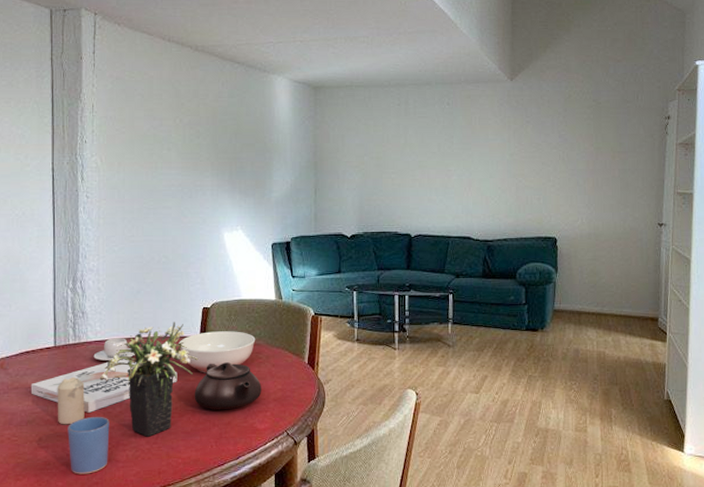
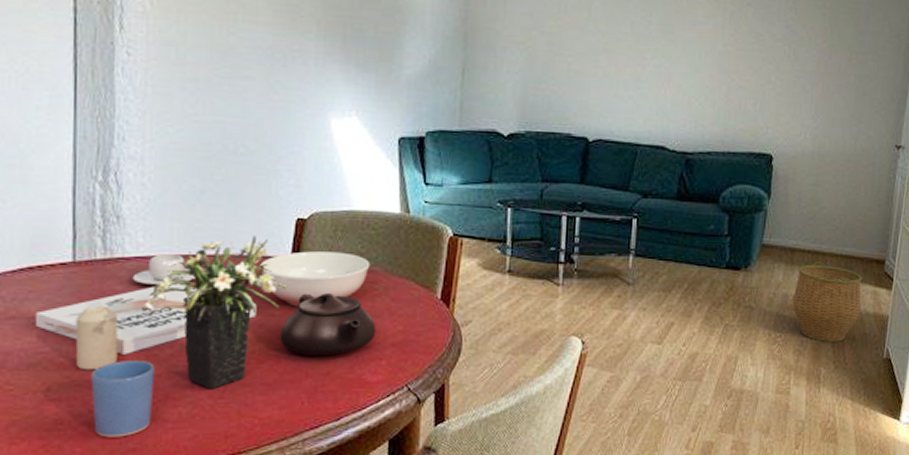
basket: none [583,321,642,387] -> present [792,262,862,342]

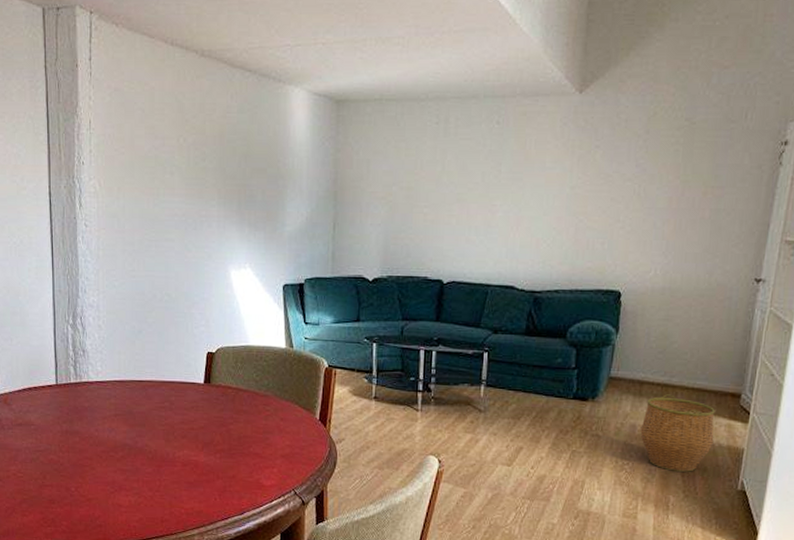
book: present [34,283,257,355] -> none [34,402,180,455]
candle: present [75,304,118,371] -> none [60,417,87,466]
mug: present [91,359,155,438] -> none [71,458,112,516]
teacup: present [132,254,195,286] -> none [95,379,137,404]
flower arrangement: present [140,236,288,389] -> none [101,366,203,484]
bowl: present [260,251,371,307] -> none [182,378,263,423]
teapot: present [279,293,376,358] -> none [197,412,269,464]

